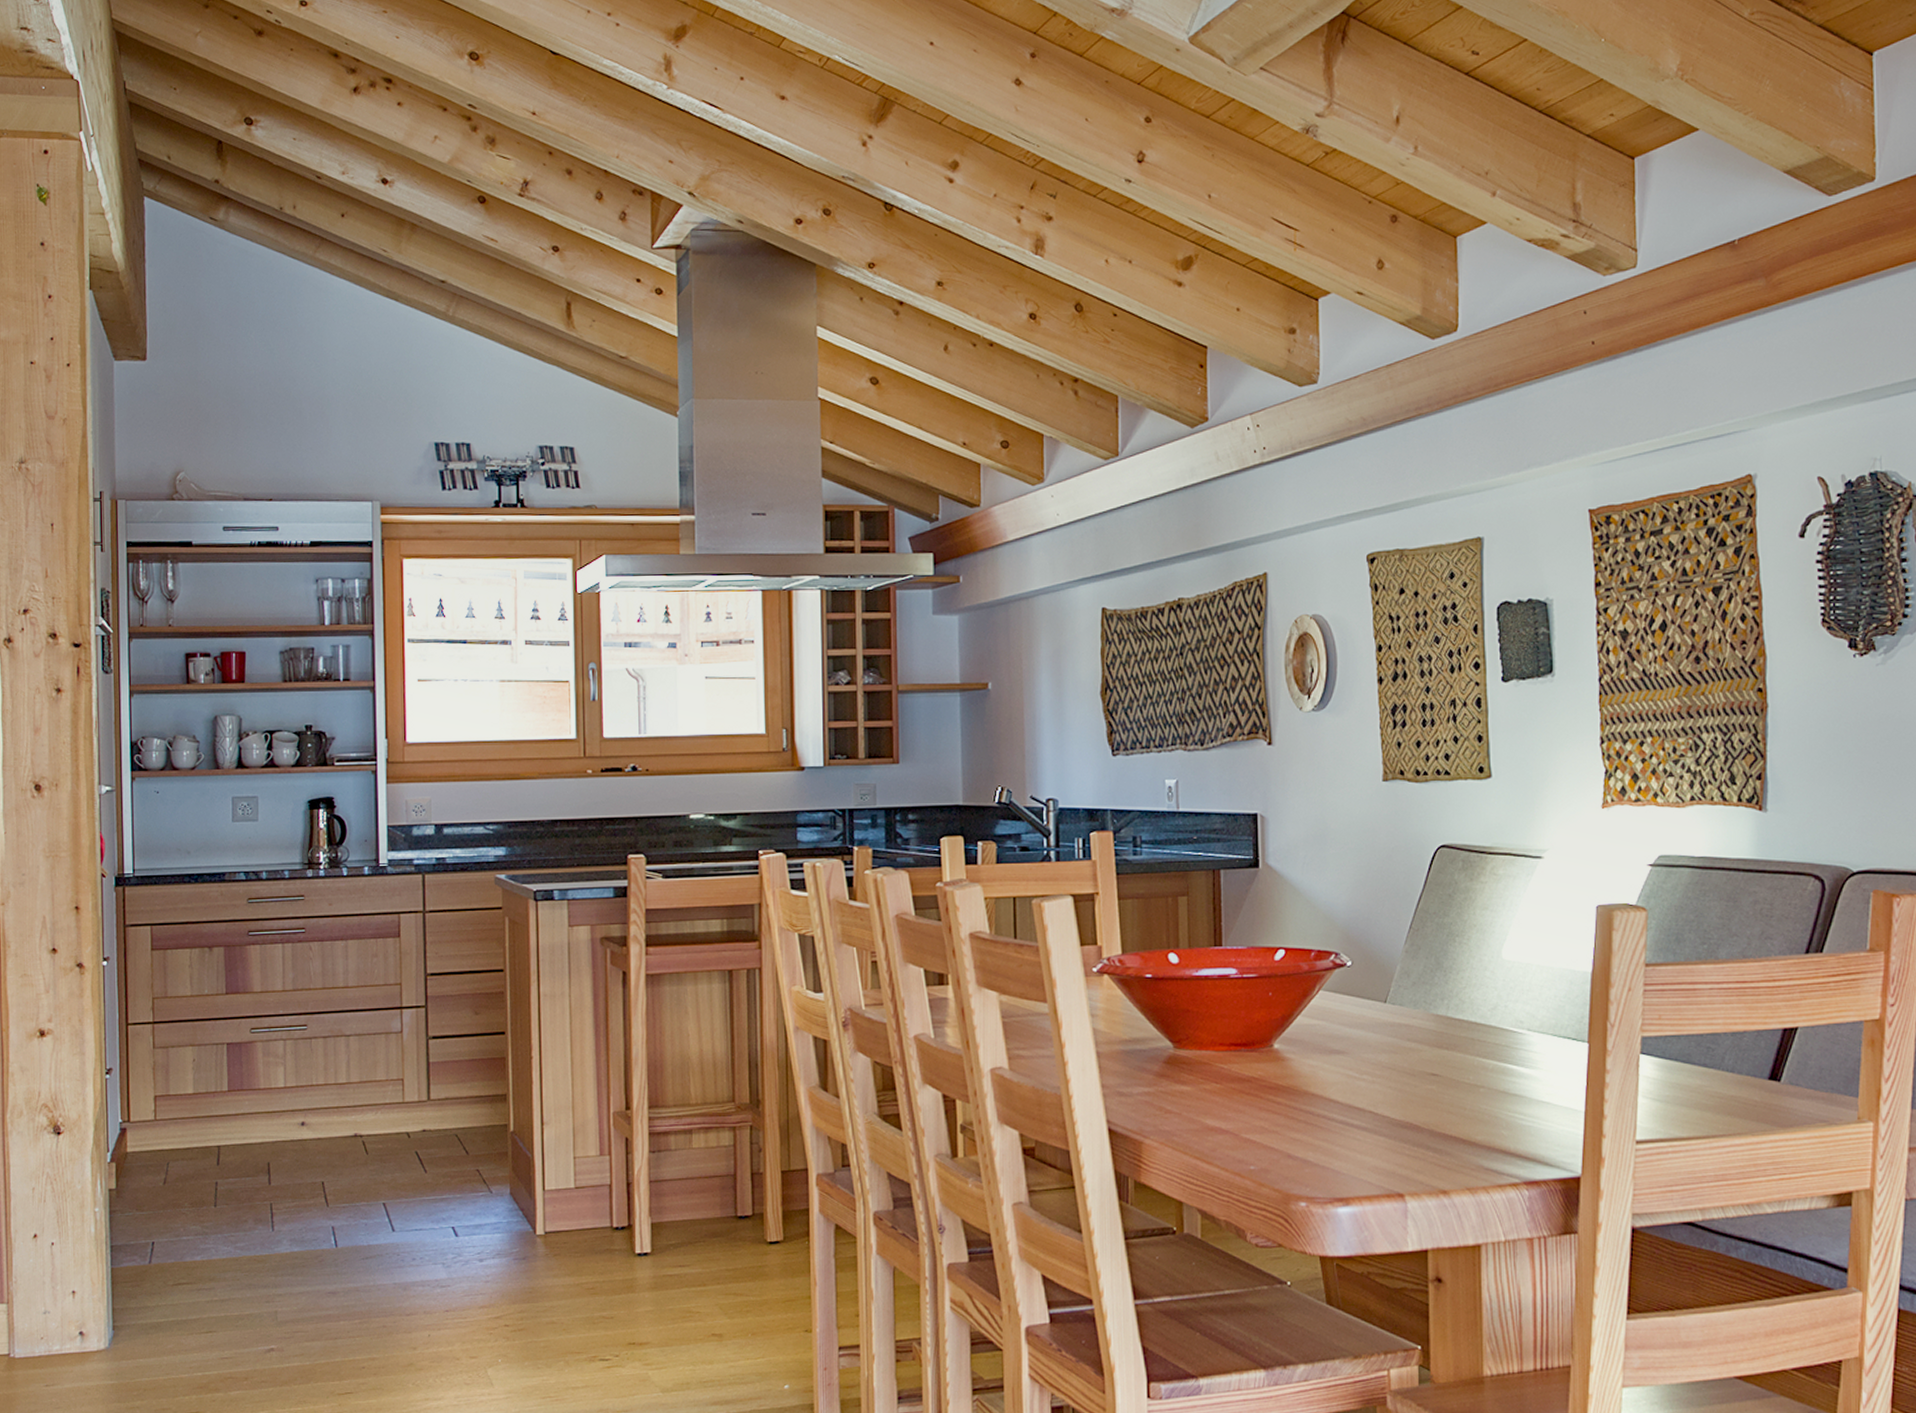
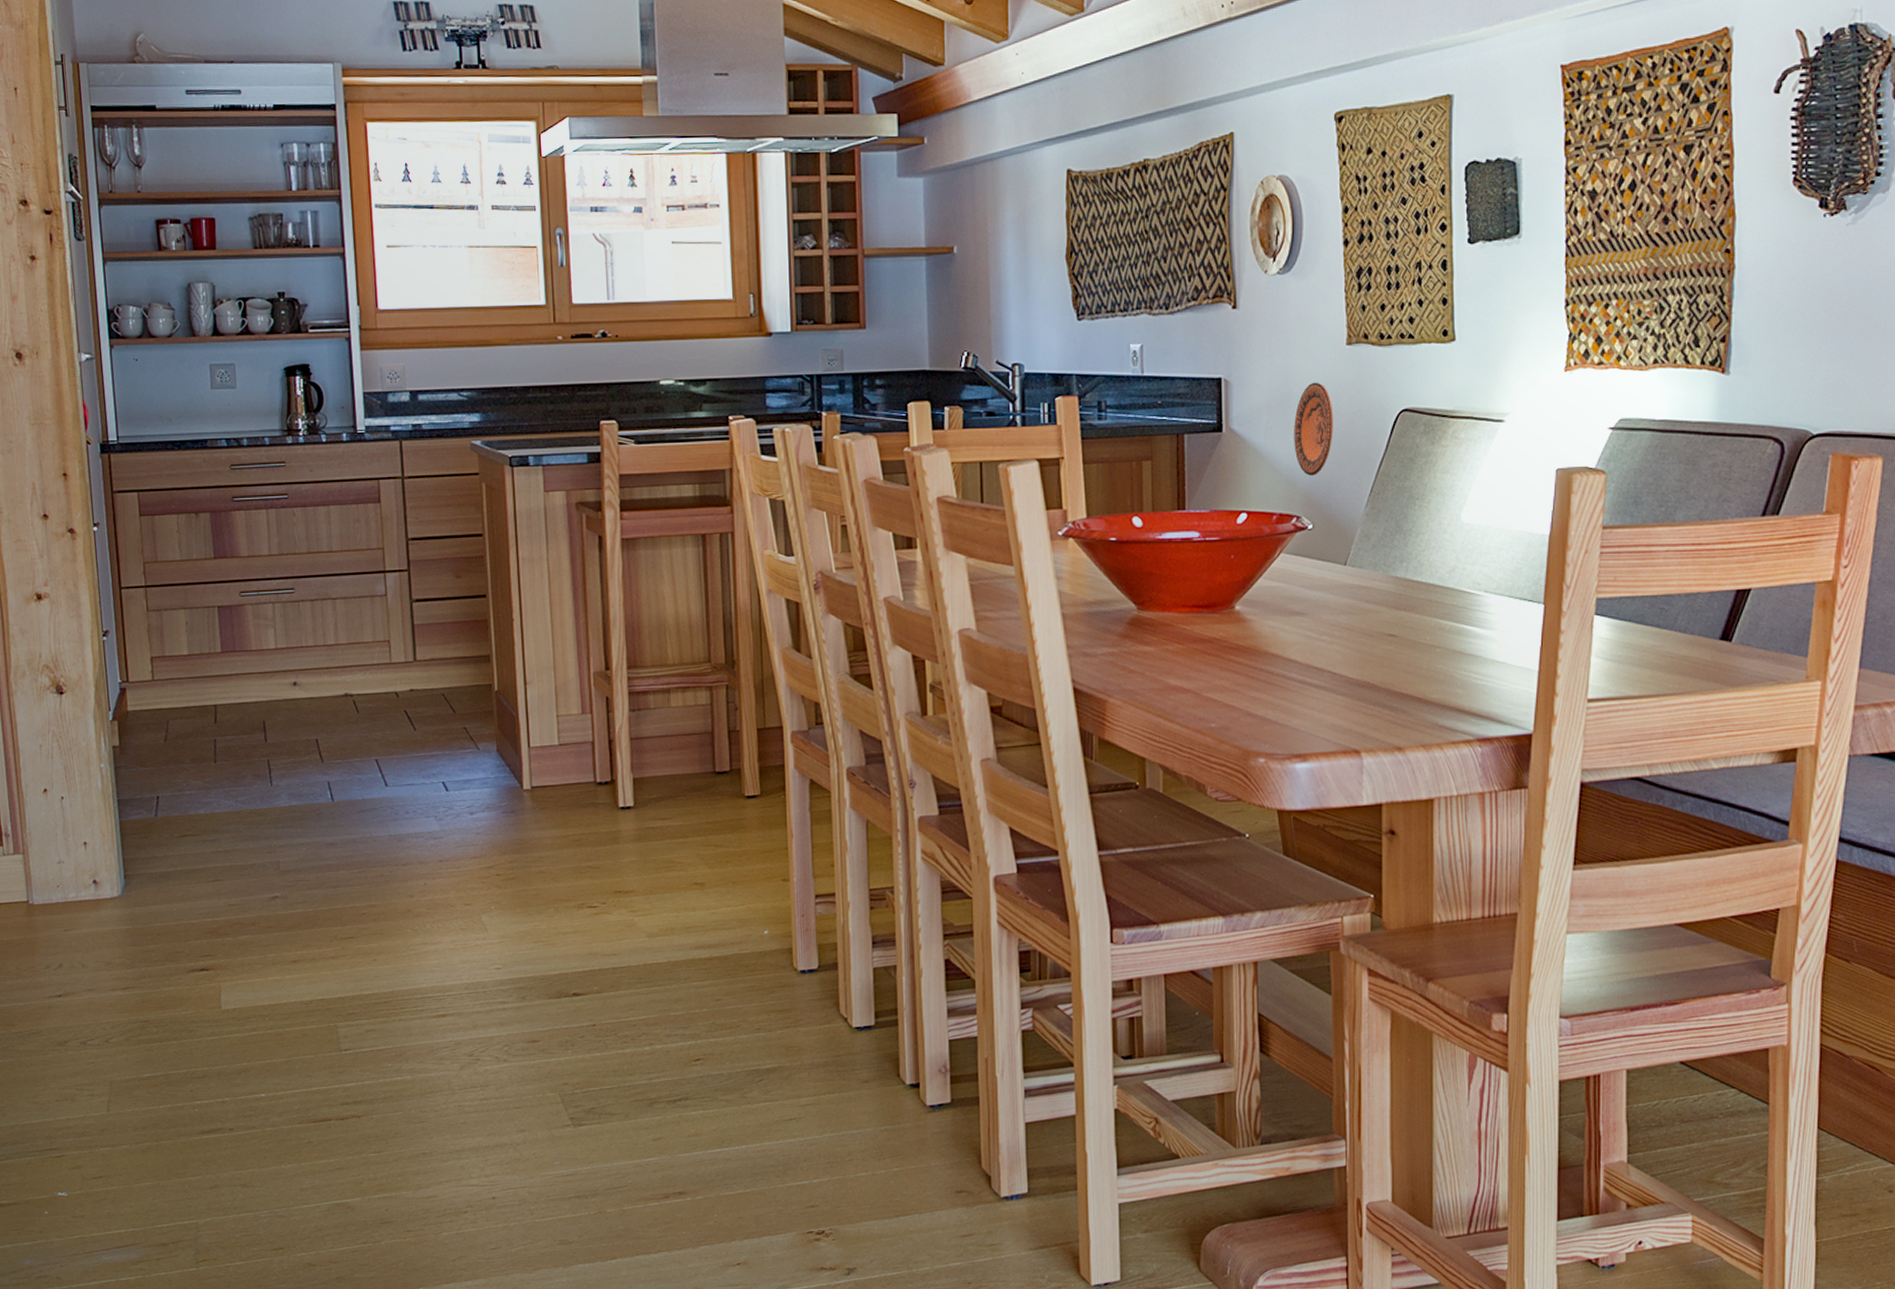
decorative plate: none [1331,818,1371,912] -> present [1294,382,1334,476]

